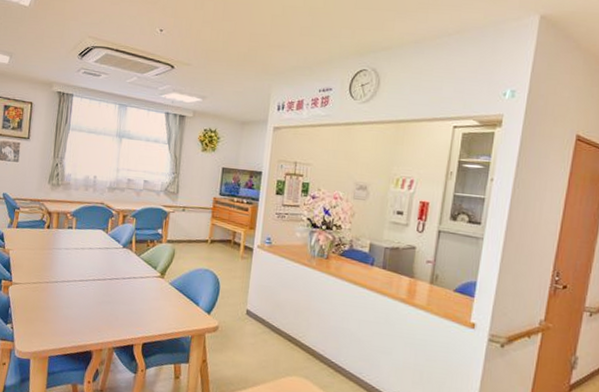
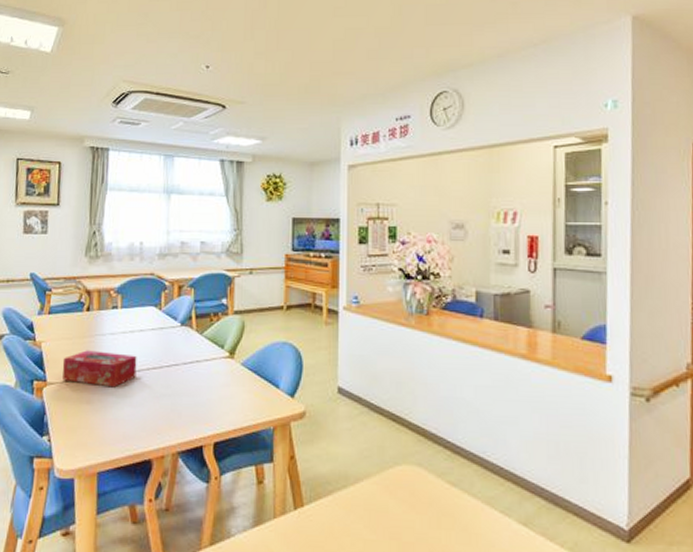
tissue box: none [25,260,86,292] -> present [62,350,137,388]

